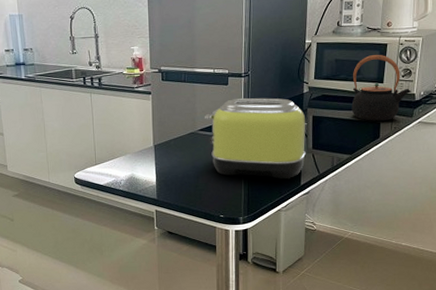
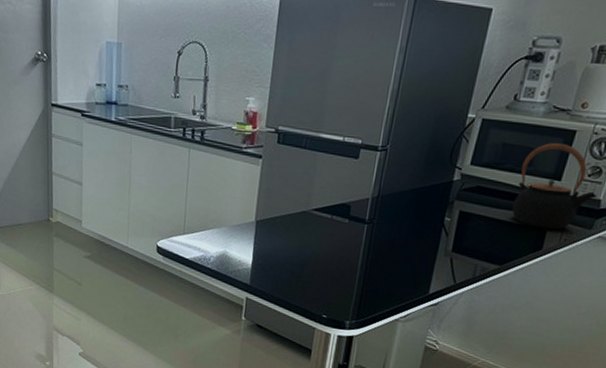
toaster: present [204,97,306,180] -> none [321,176,450,285]

